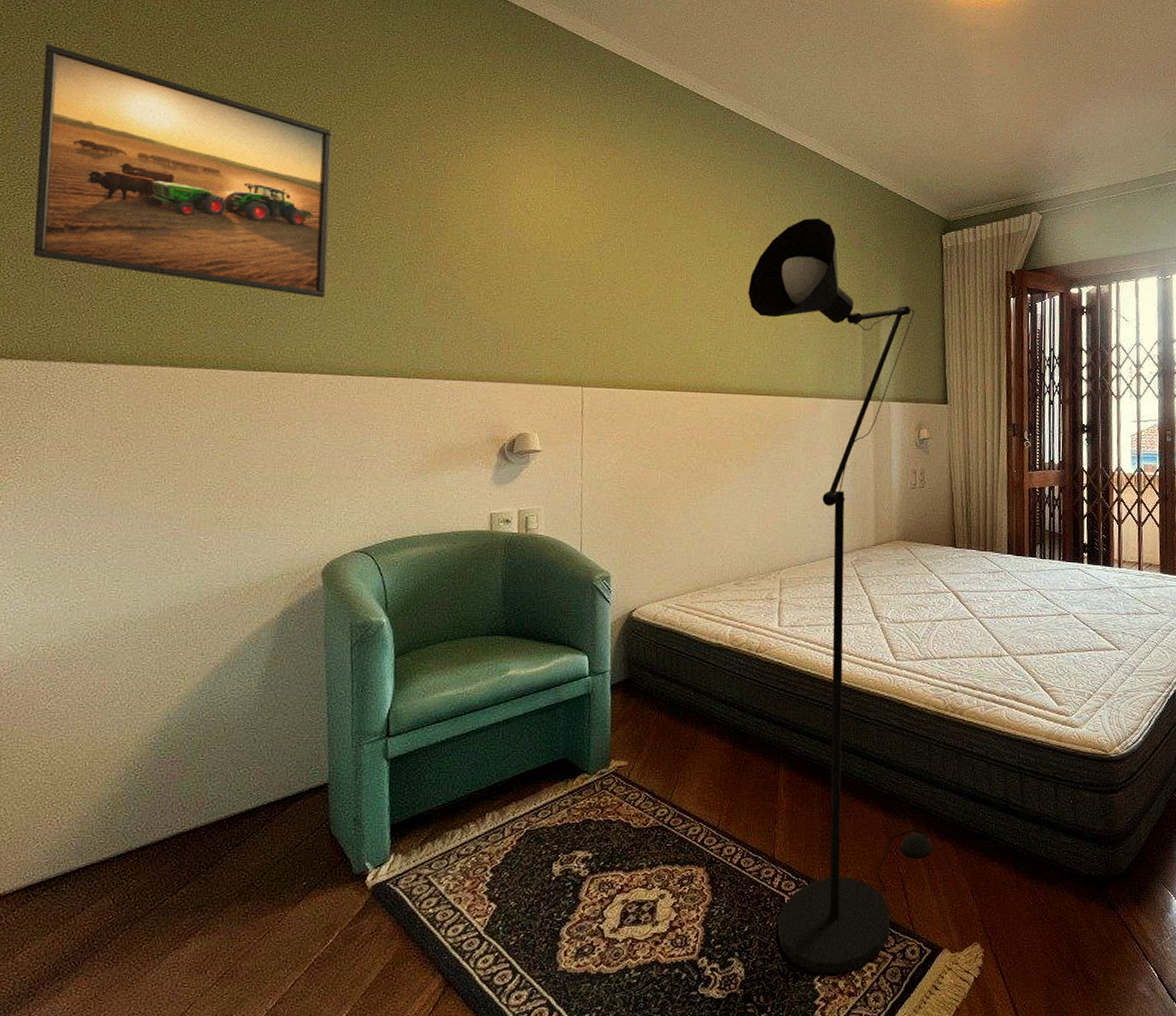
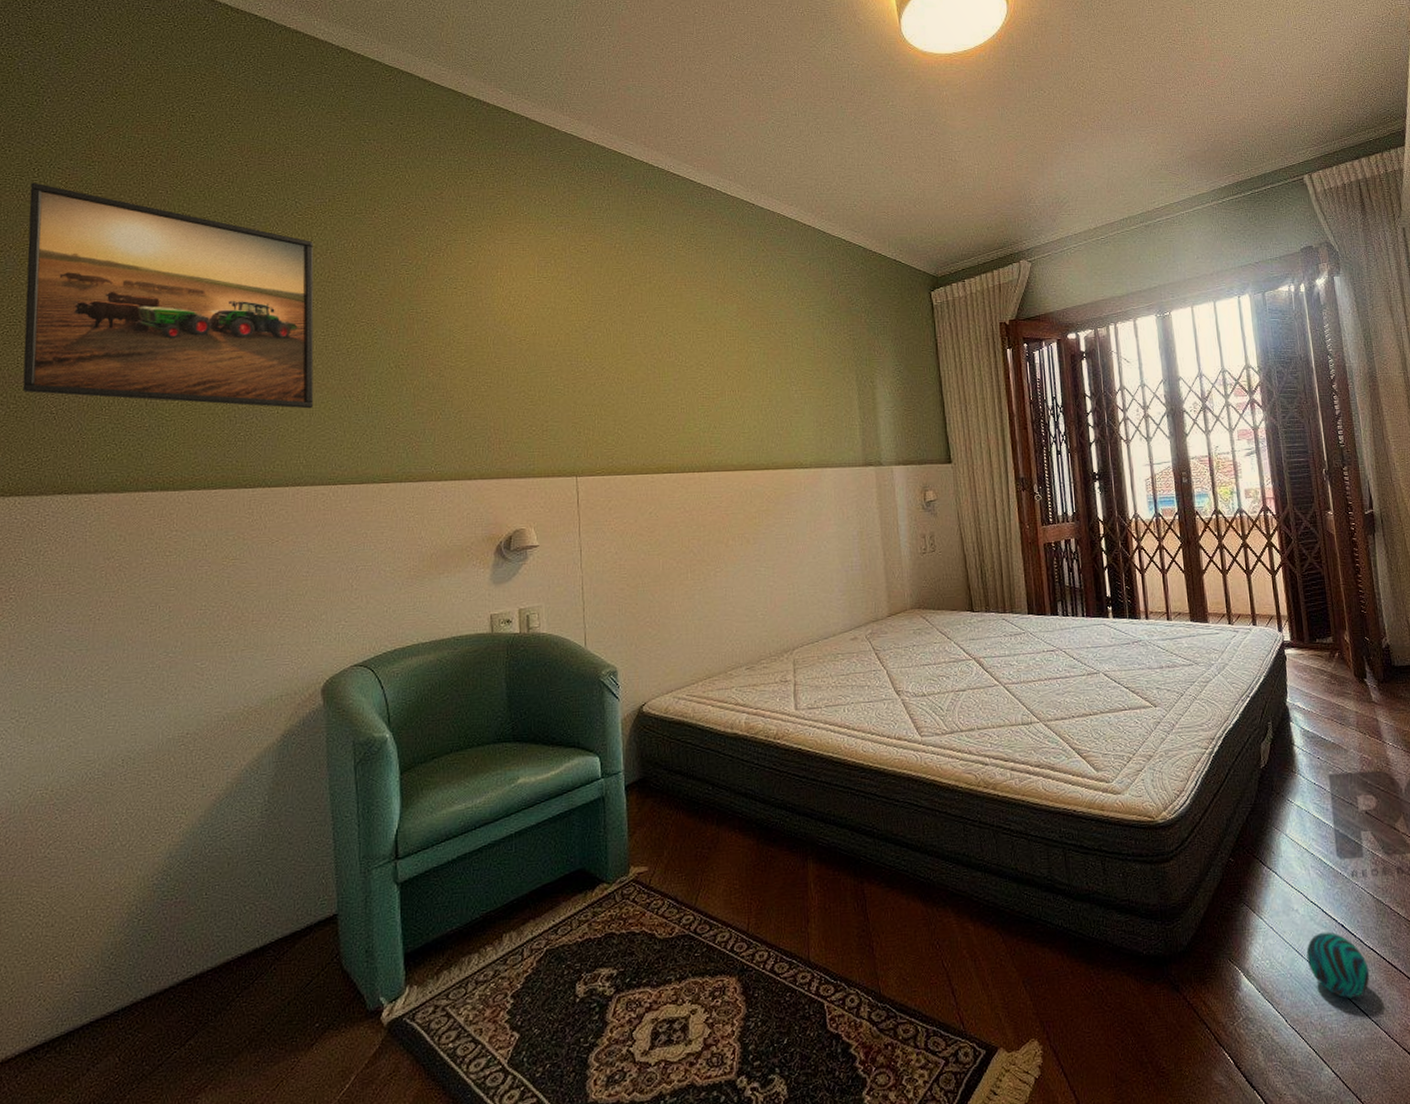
floor lamp: present [748,218,932,975] -> none [738,285,977,1087]

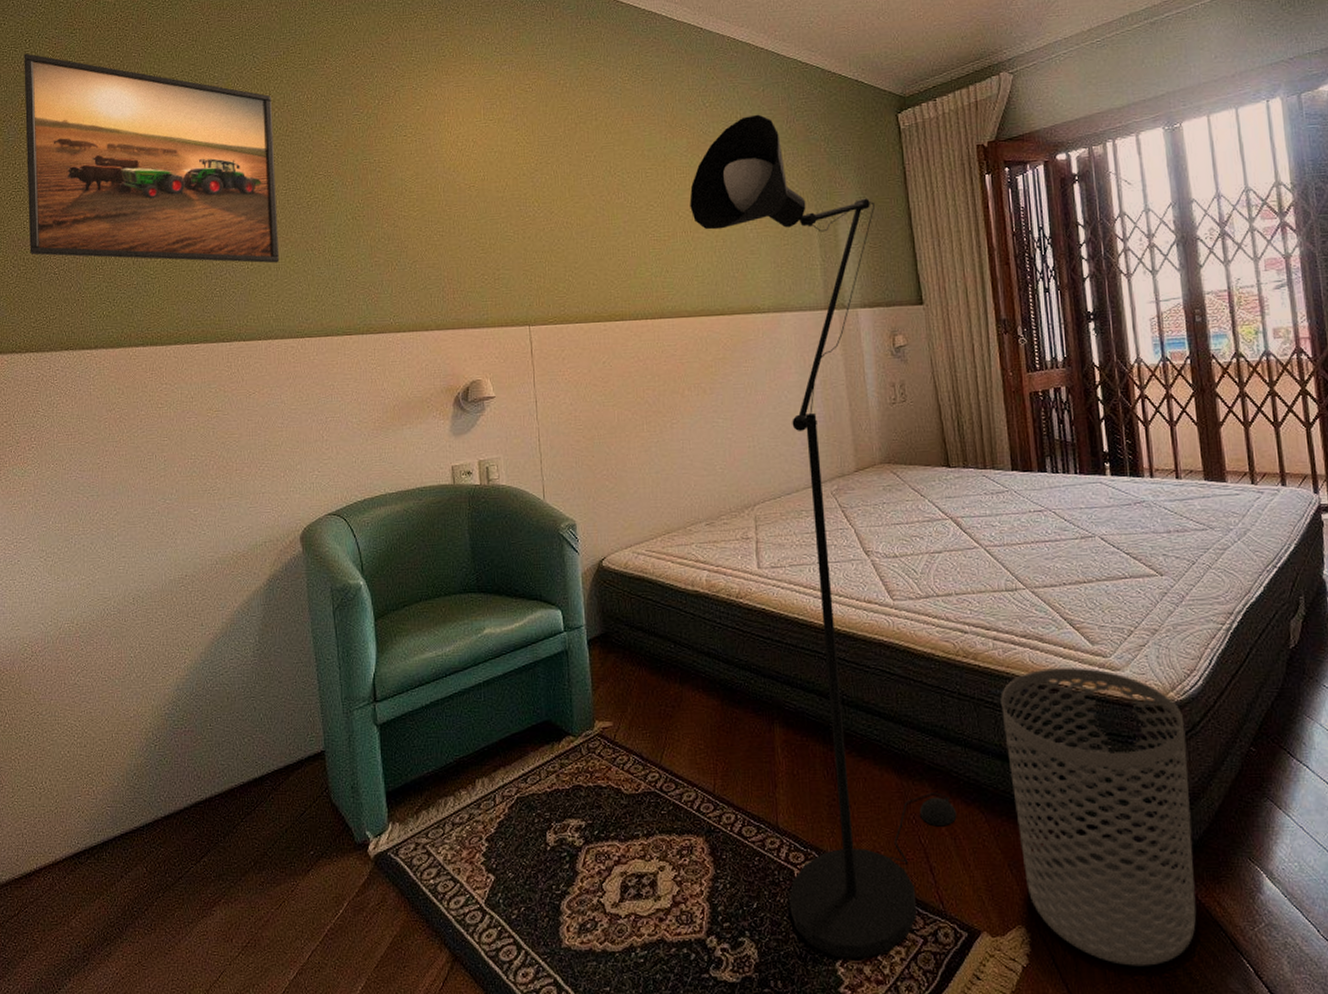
floor lamp: none [738,285,977,1087] -> present [689,114,957,959]
waste bin: none [1017,793,1186,1069] -> present [1000,668,1197,966]

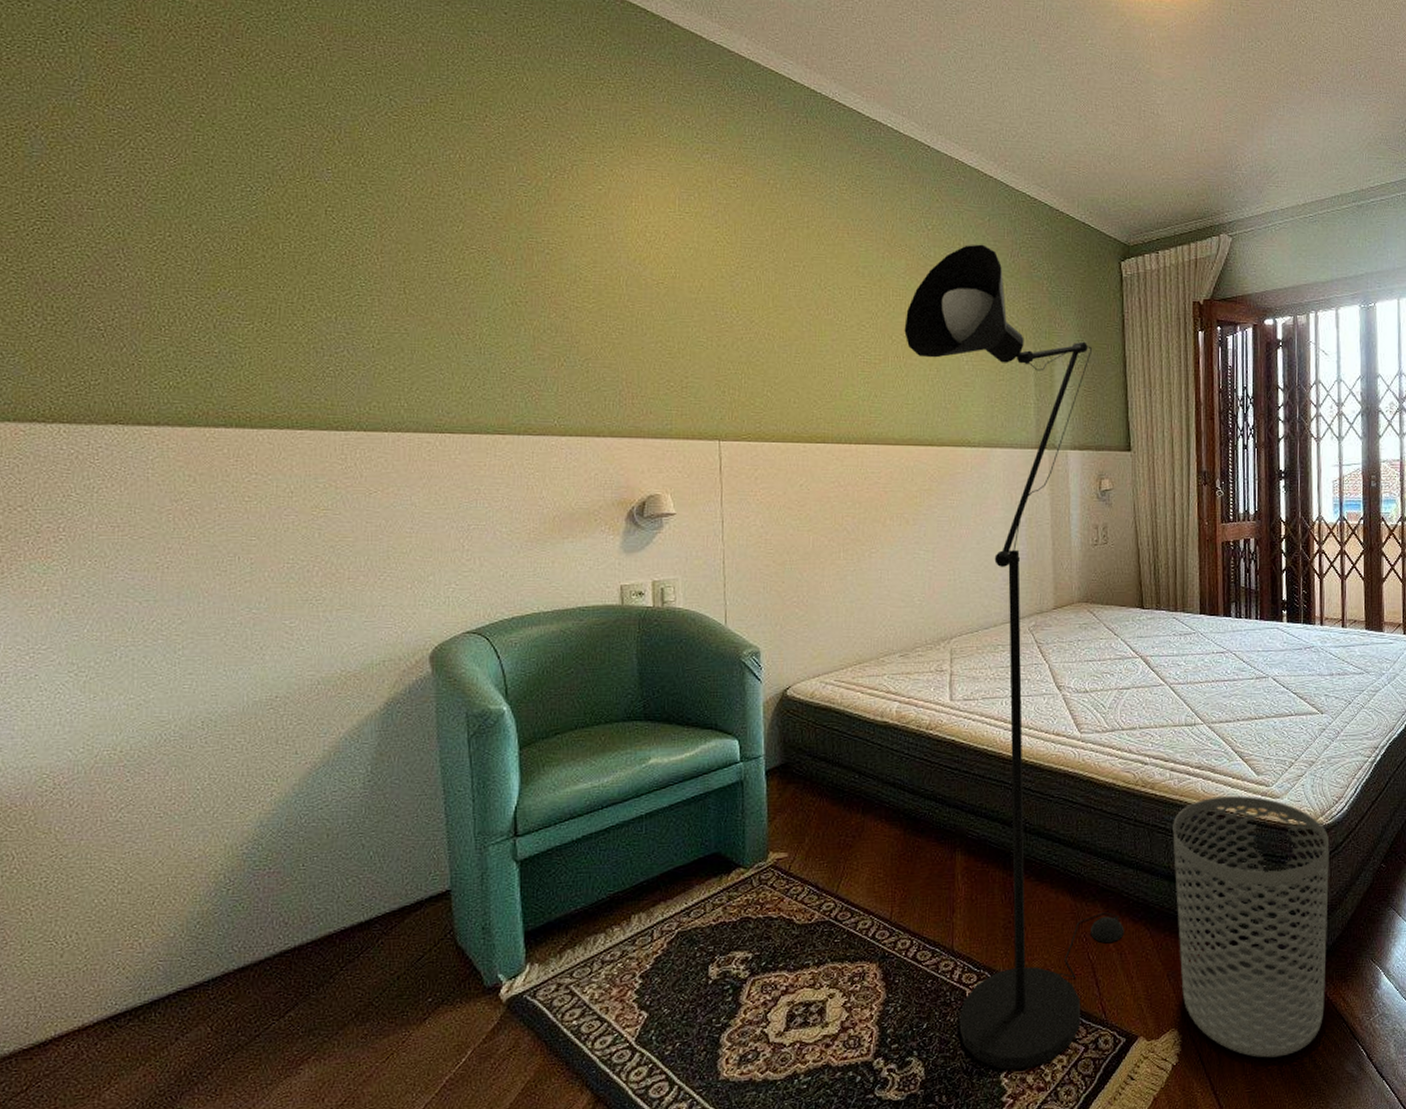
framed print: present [24,53,280,264] -> none [57,47,416,345]

